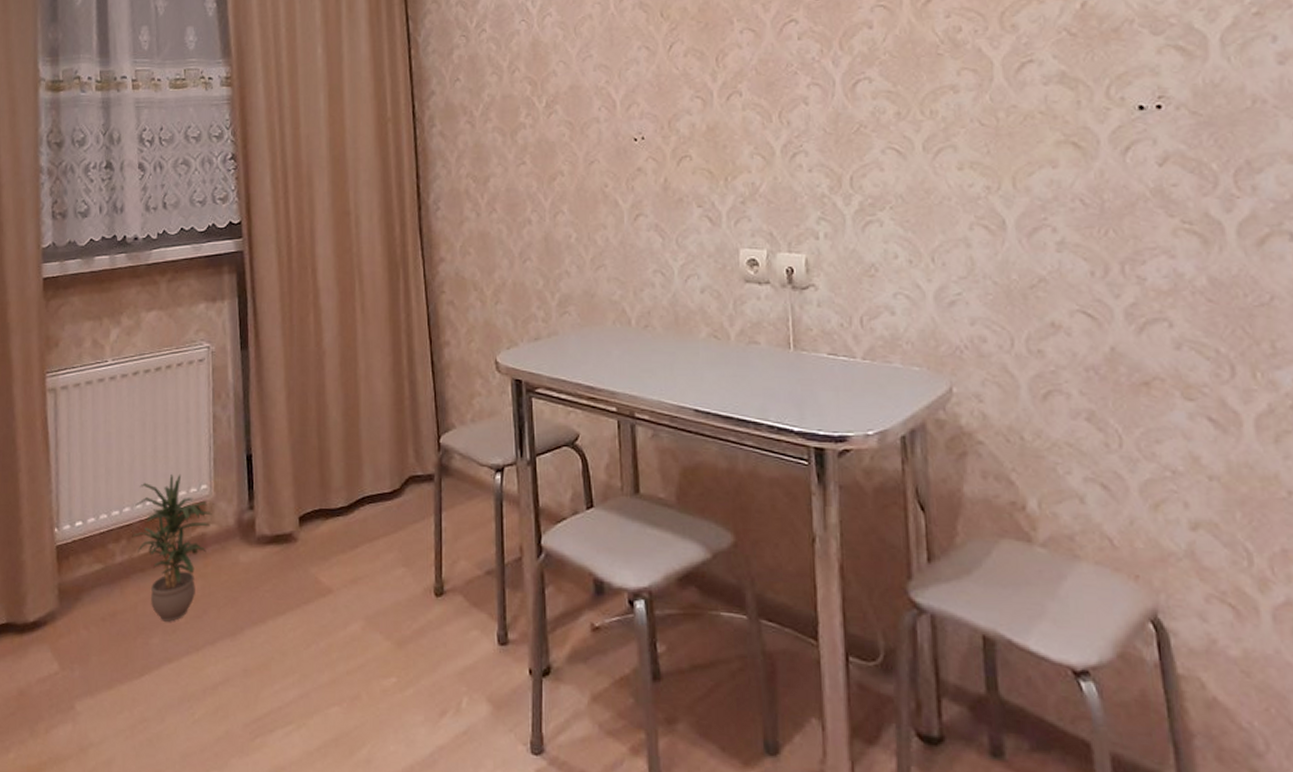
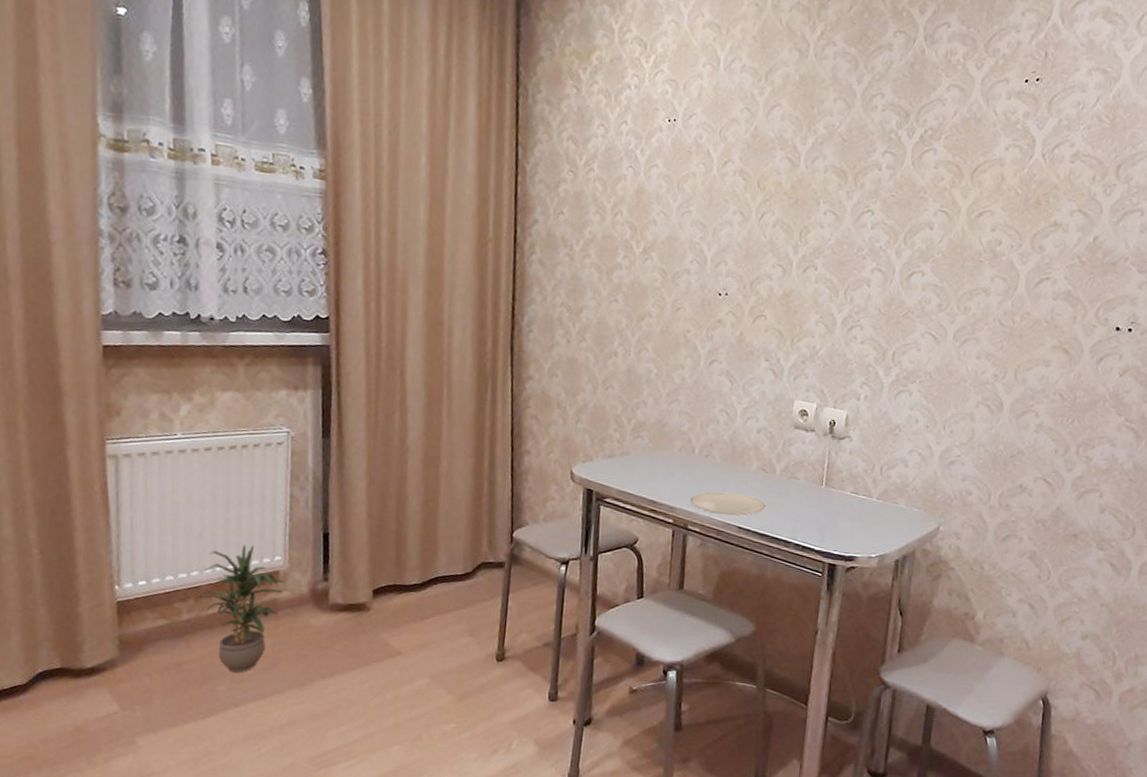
plate: none [633,368,725,396] -> present [689,491,767,516]

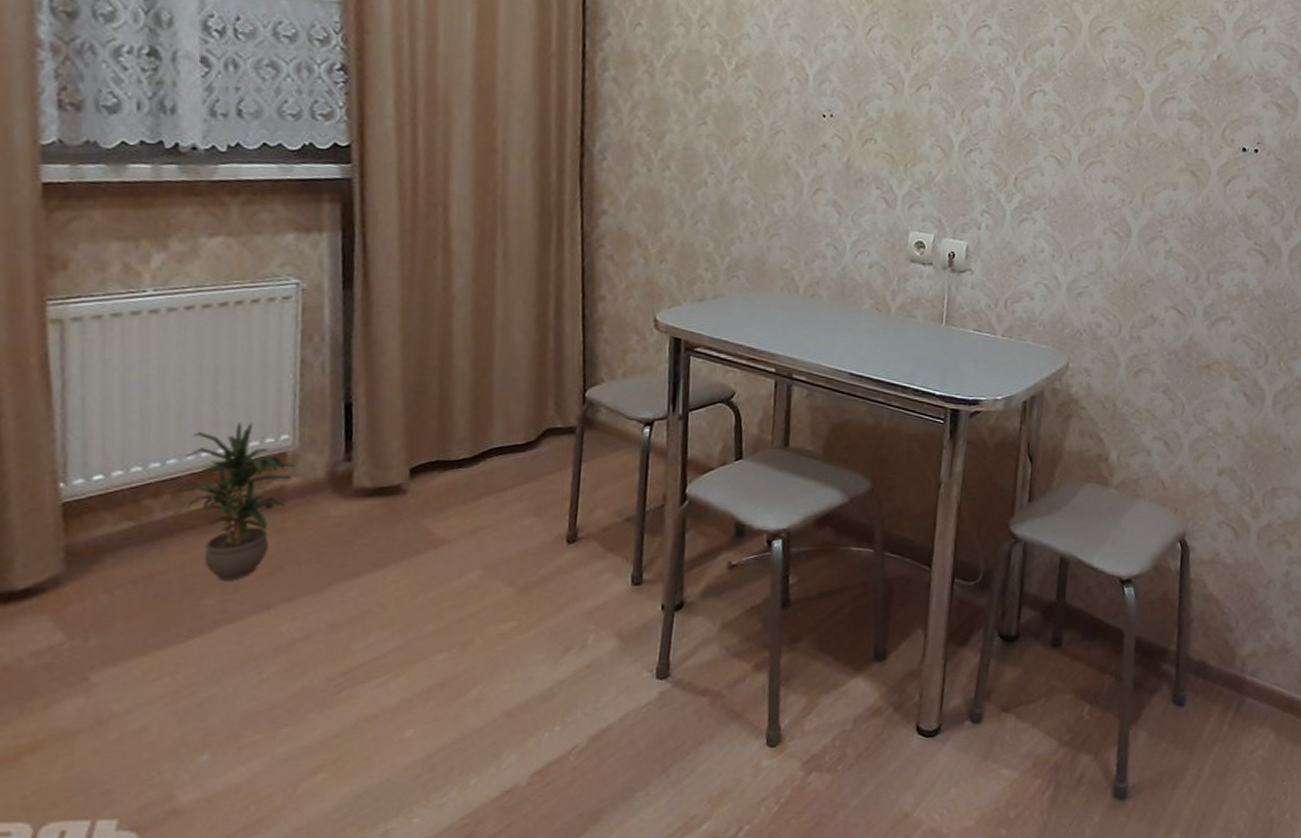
plate: present [689,491,767,516] -> none [794,335,881,361]

